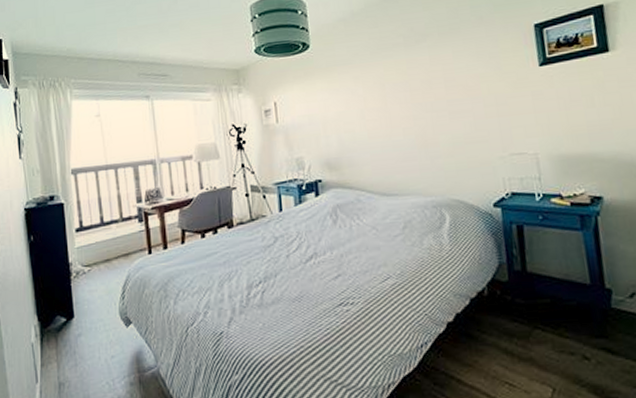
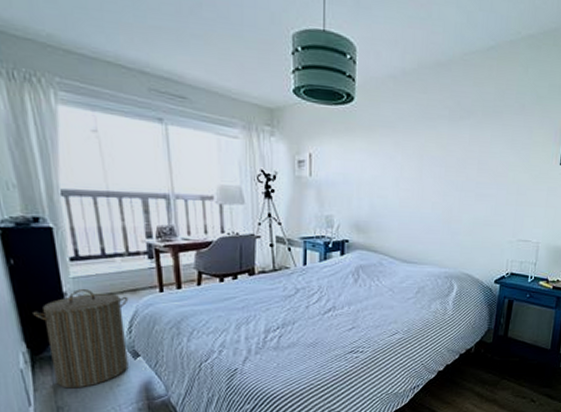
laundry hamper: none [45,258,122,362] -> present [33,289,129,389]

